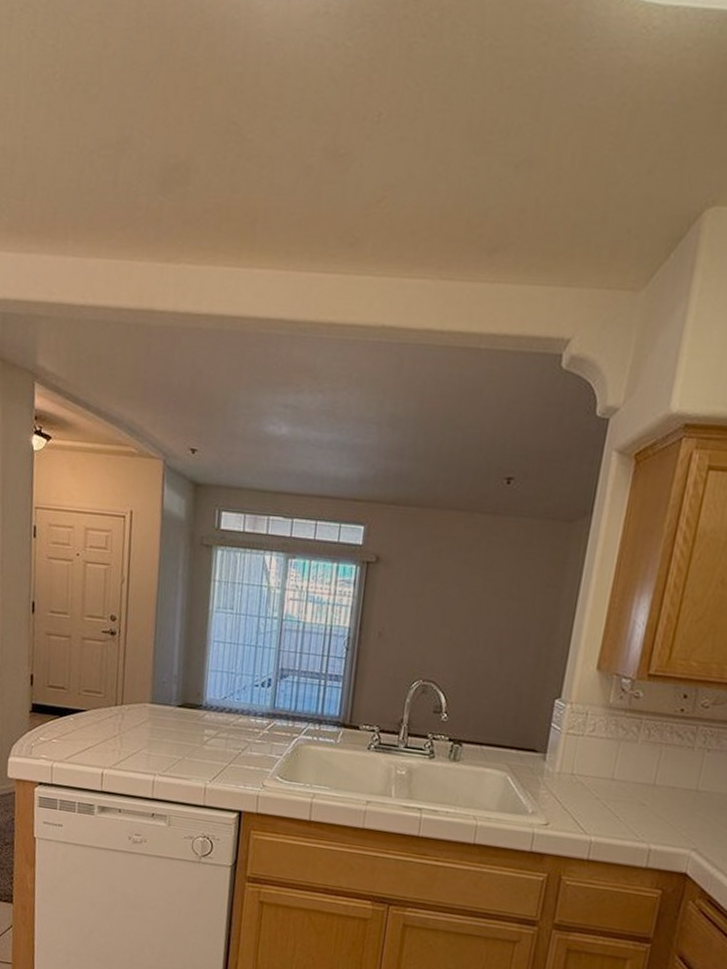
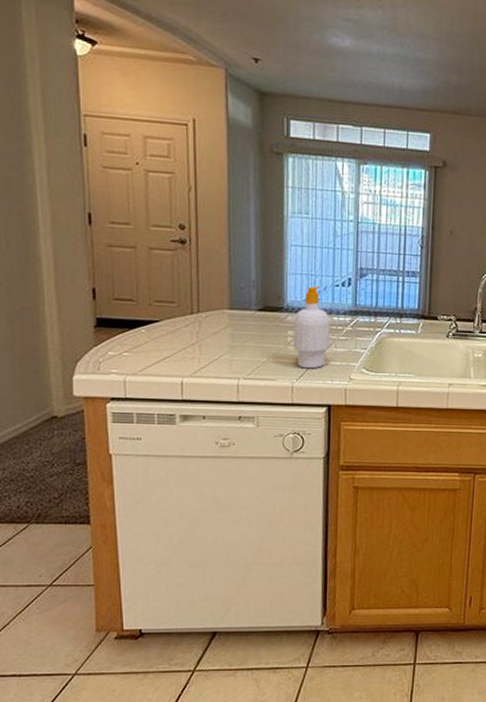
soap bottle: none [208,685,248,772] -> present [293,286,331,369]

